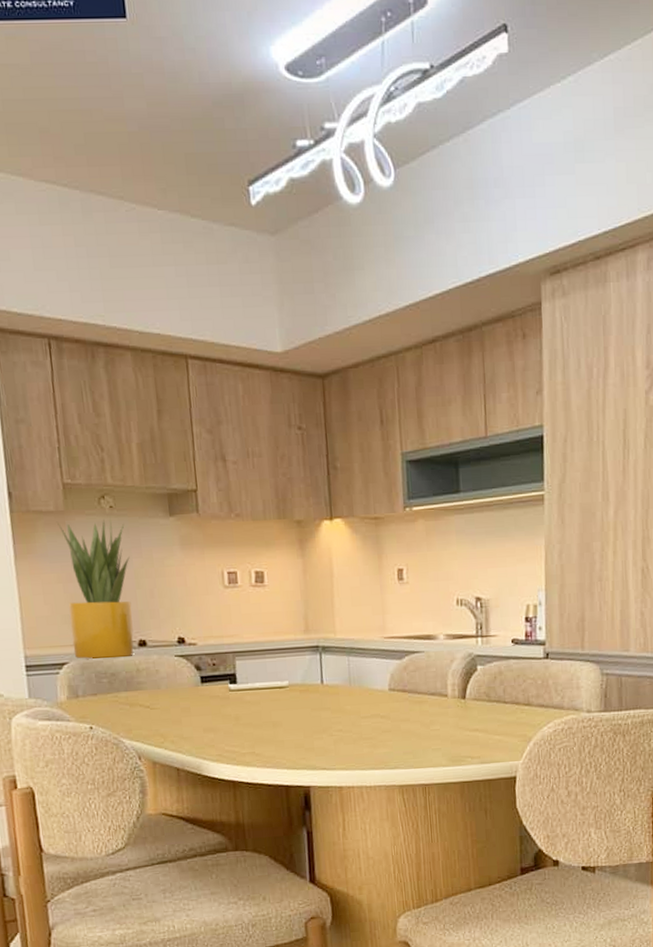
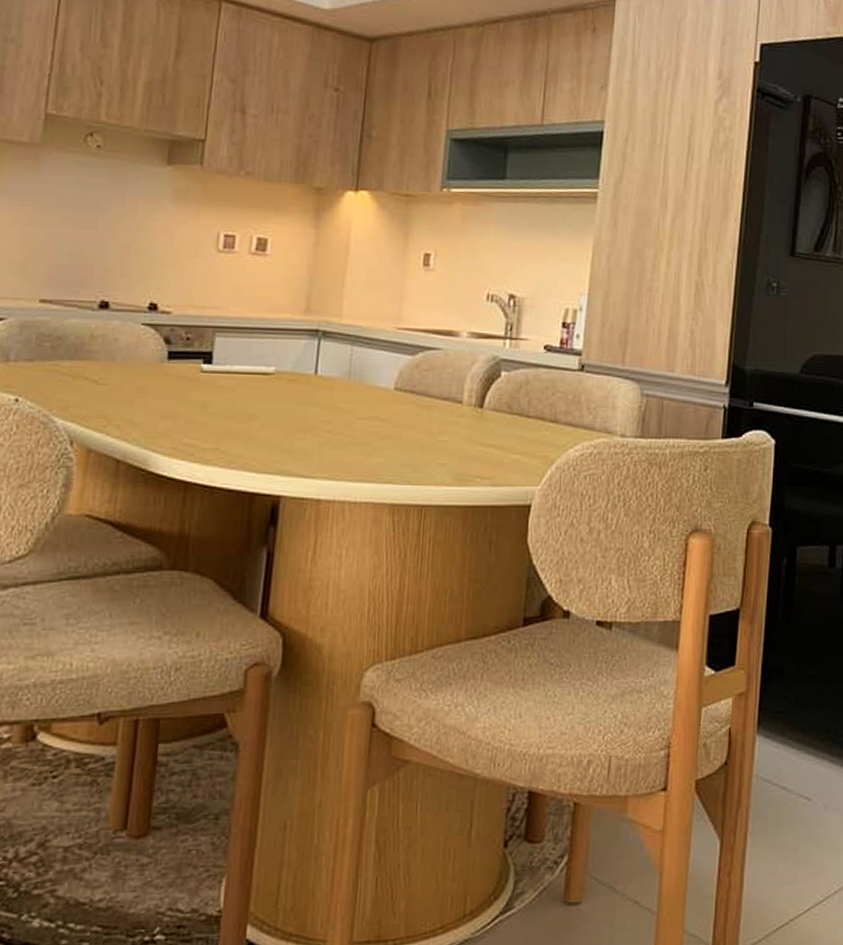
planter: present [57,517,134,659] -> none [15,156,111,320]

